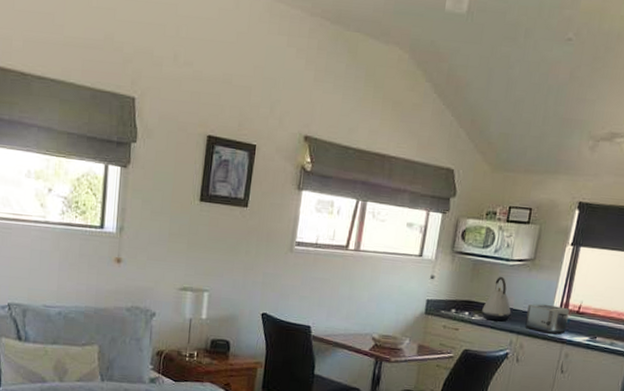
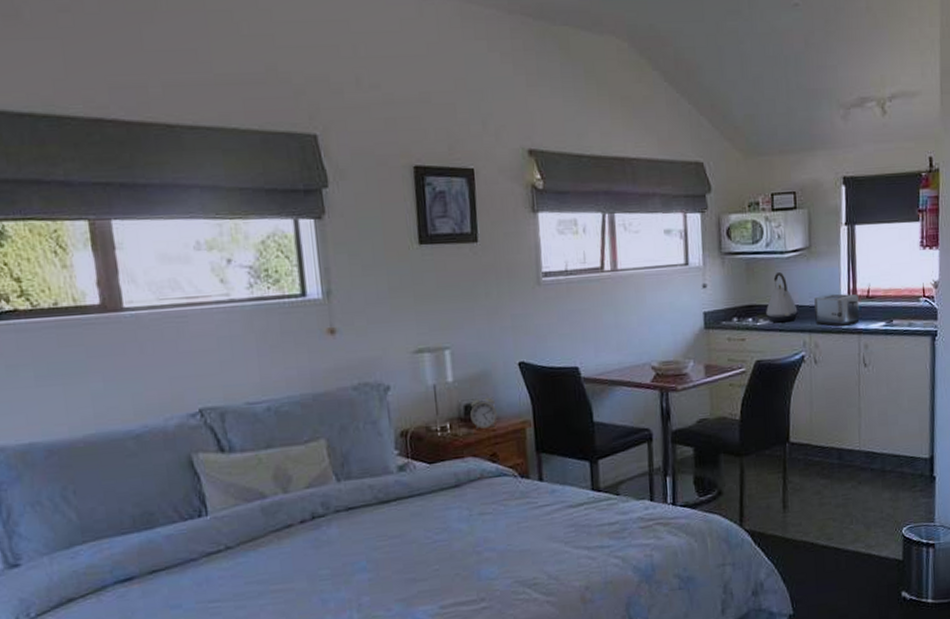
alarm clock: none [214,333,237,362] -> present [470,393,497,429]

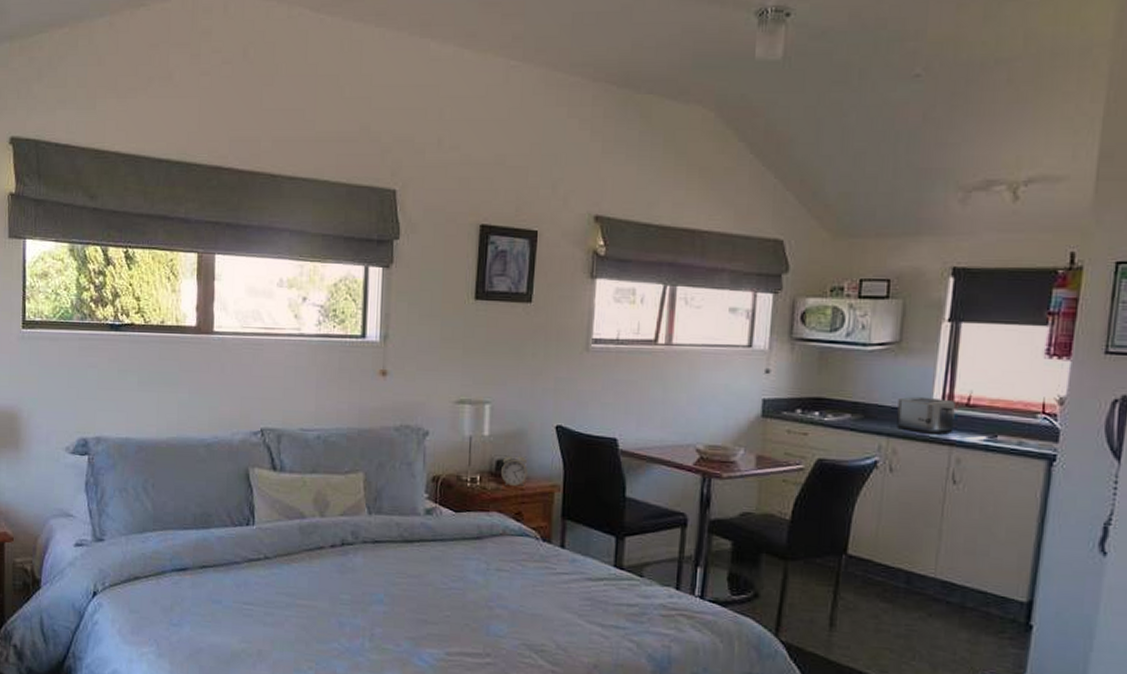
kettle: present [766,271,798,323] -> none [836,365,876,422]

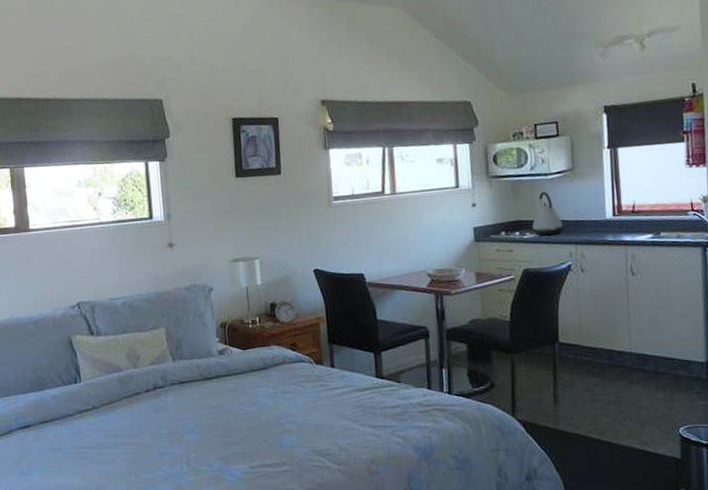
kettle: none [836,365,876,422] -> present [532,191,563,236]
toaster: present [897,396,955,435] -> none [579,209,626,239]

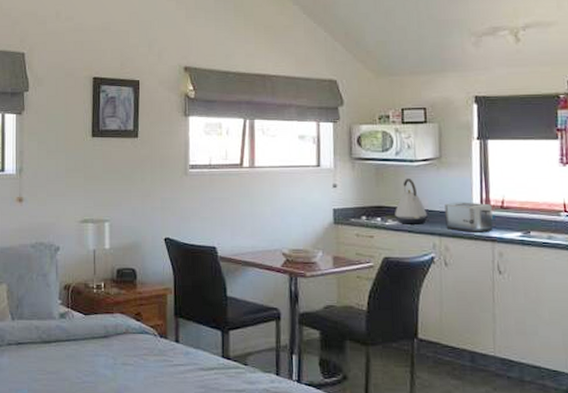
alarm clock: present [274,294,297,323] -> none [121,261,144,291]
toaster: none [579,209,626,239] -> present [445,202,493,233]

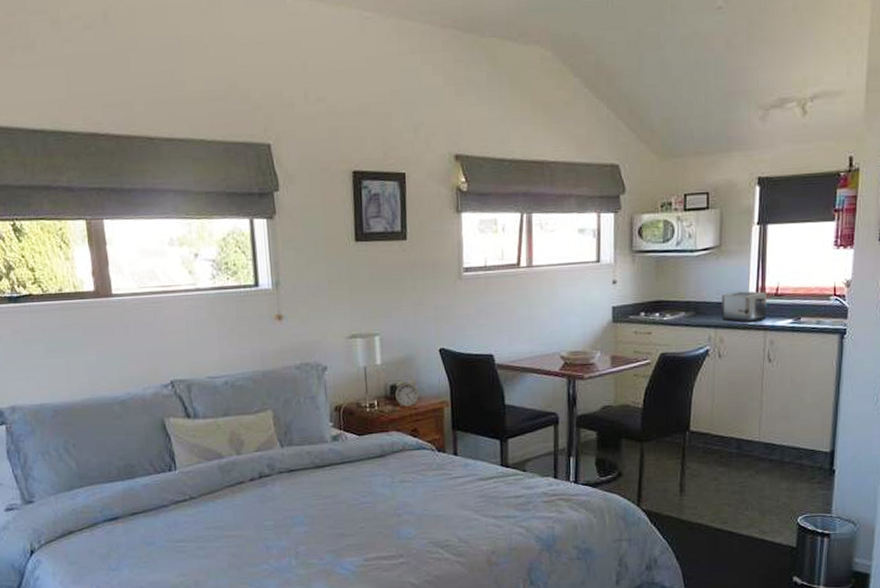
alarm clock: none [121,261,144,291] -> present [395,375,419,407]
kettle: present [395,177,428,224] -> none [673,269,705,318]

